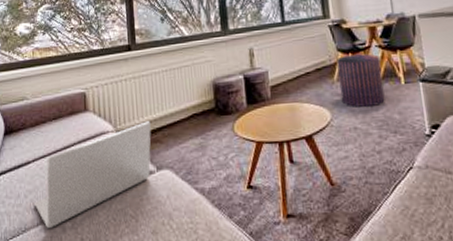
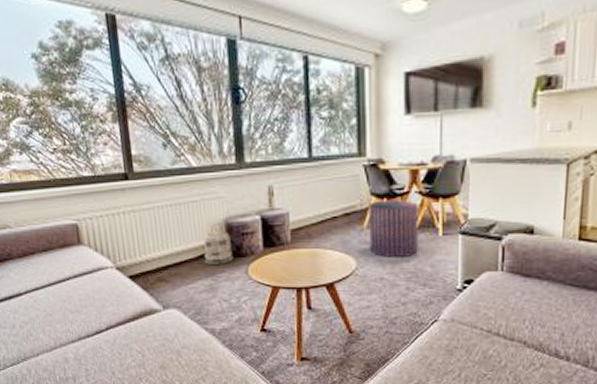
laptop: present [35,121,151,228] -> none [32,259,156,358]
basket: none [194,85,221,123] -> present [204,224,233,264]

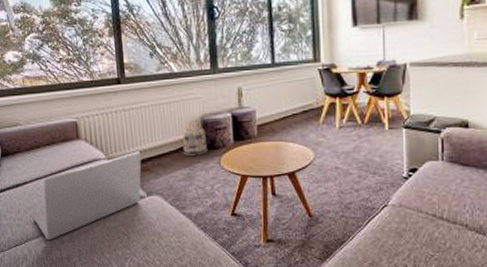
laptop: none [32,259,156,358] -> present [34,151,141,240]
stool: present [369,200,418,257] -> none [324,99,368,149]

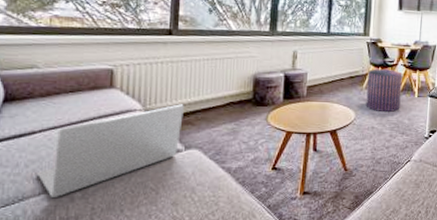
basket: present [183,121,208,156] -> none [230,78,257,111]
stool: none [324,99,368,149] -> present [366,69,403,112]

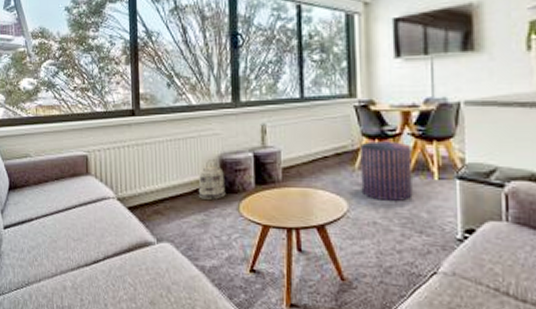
laptop: present [38,104,184,197] -> none [37,191,153,285]
basket: none [230,78,257,111] -> present [198,160,226,200]

